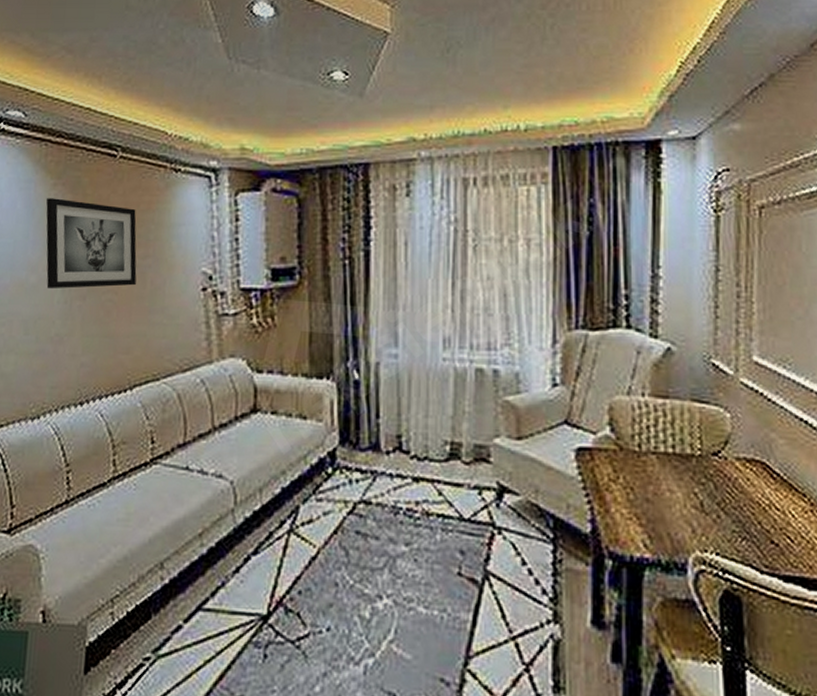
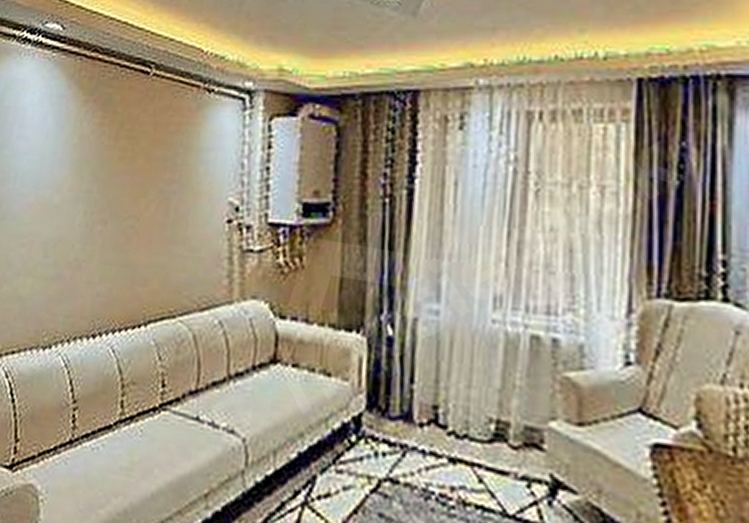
wall art: present [46,198,137,289] -> none [69,115,165,213]

